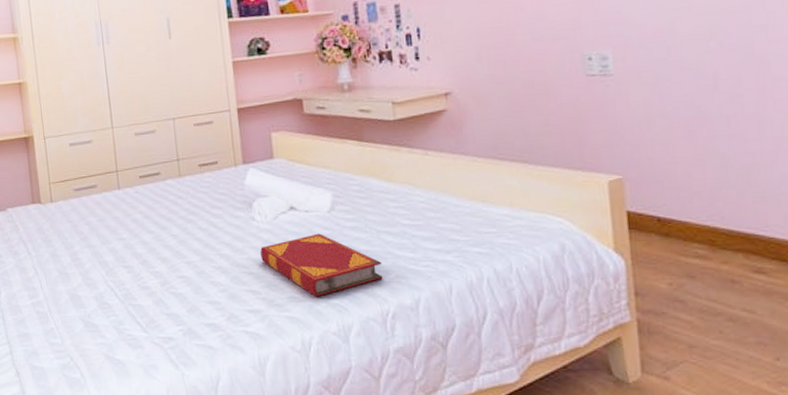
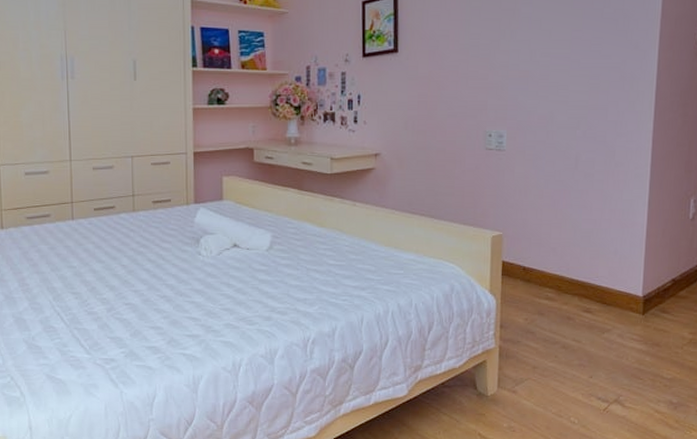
hardback book: present [260,233,383,297] -> none [203,269,308,324]

